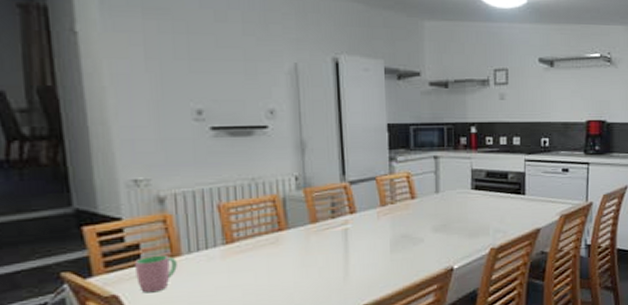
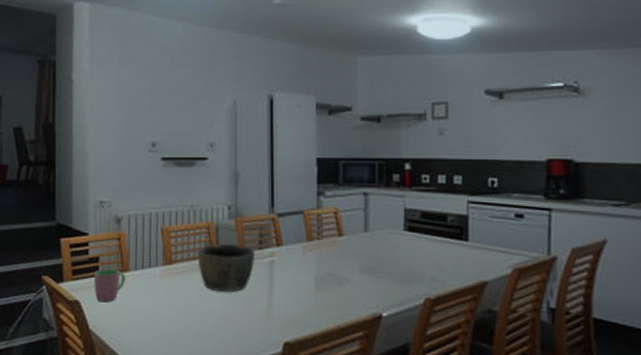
bowl: none [263,216,328,265] -> present [197,244,255,292]

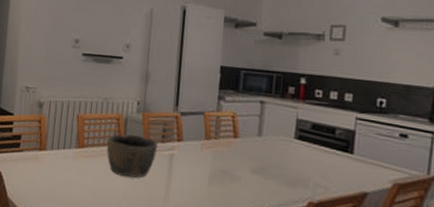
cup: present [94,268,125,303] -> none [14,146,42,176]

